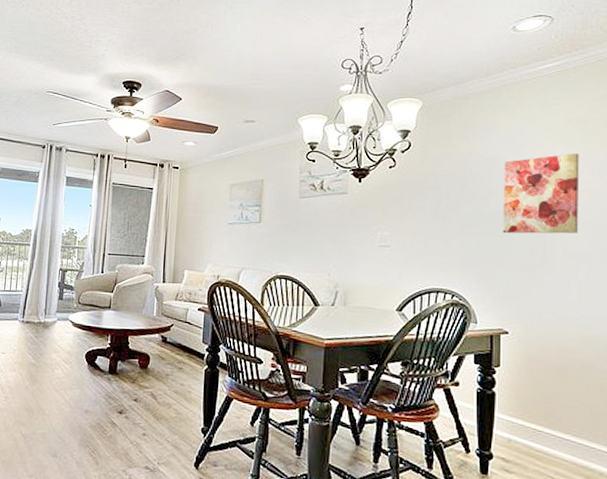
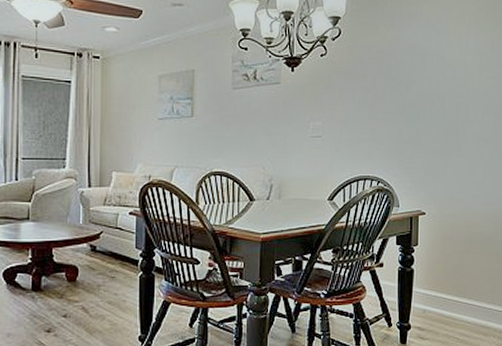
wall art: present [502,153,580,234] -> none [422,41,488,120]

